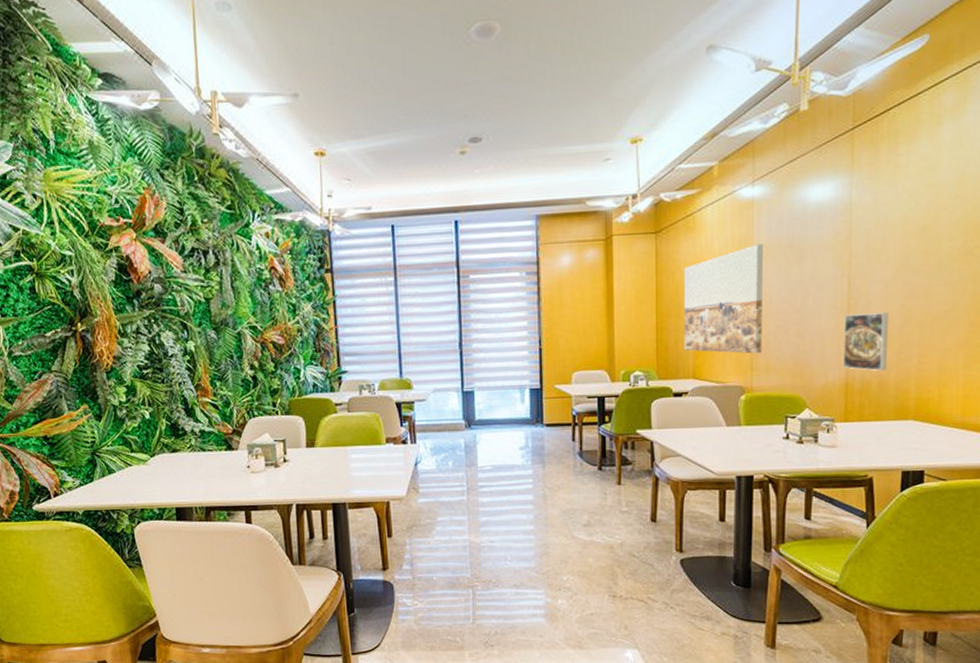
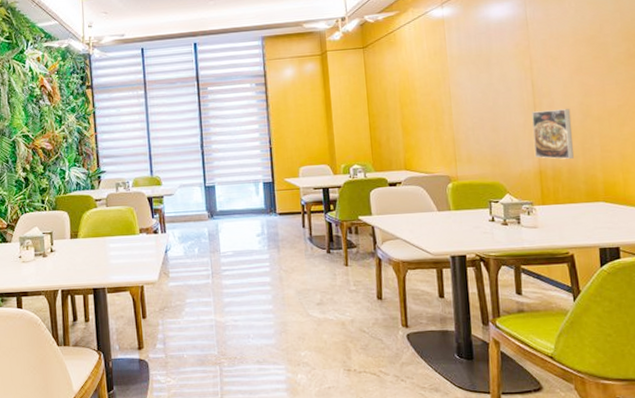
wall art: present [683,243,764,354] -> none [390,54,463,147]

